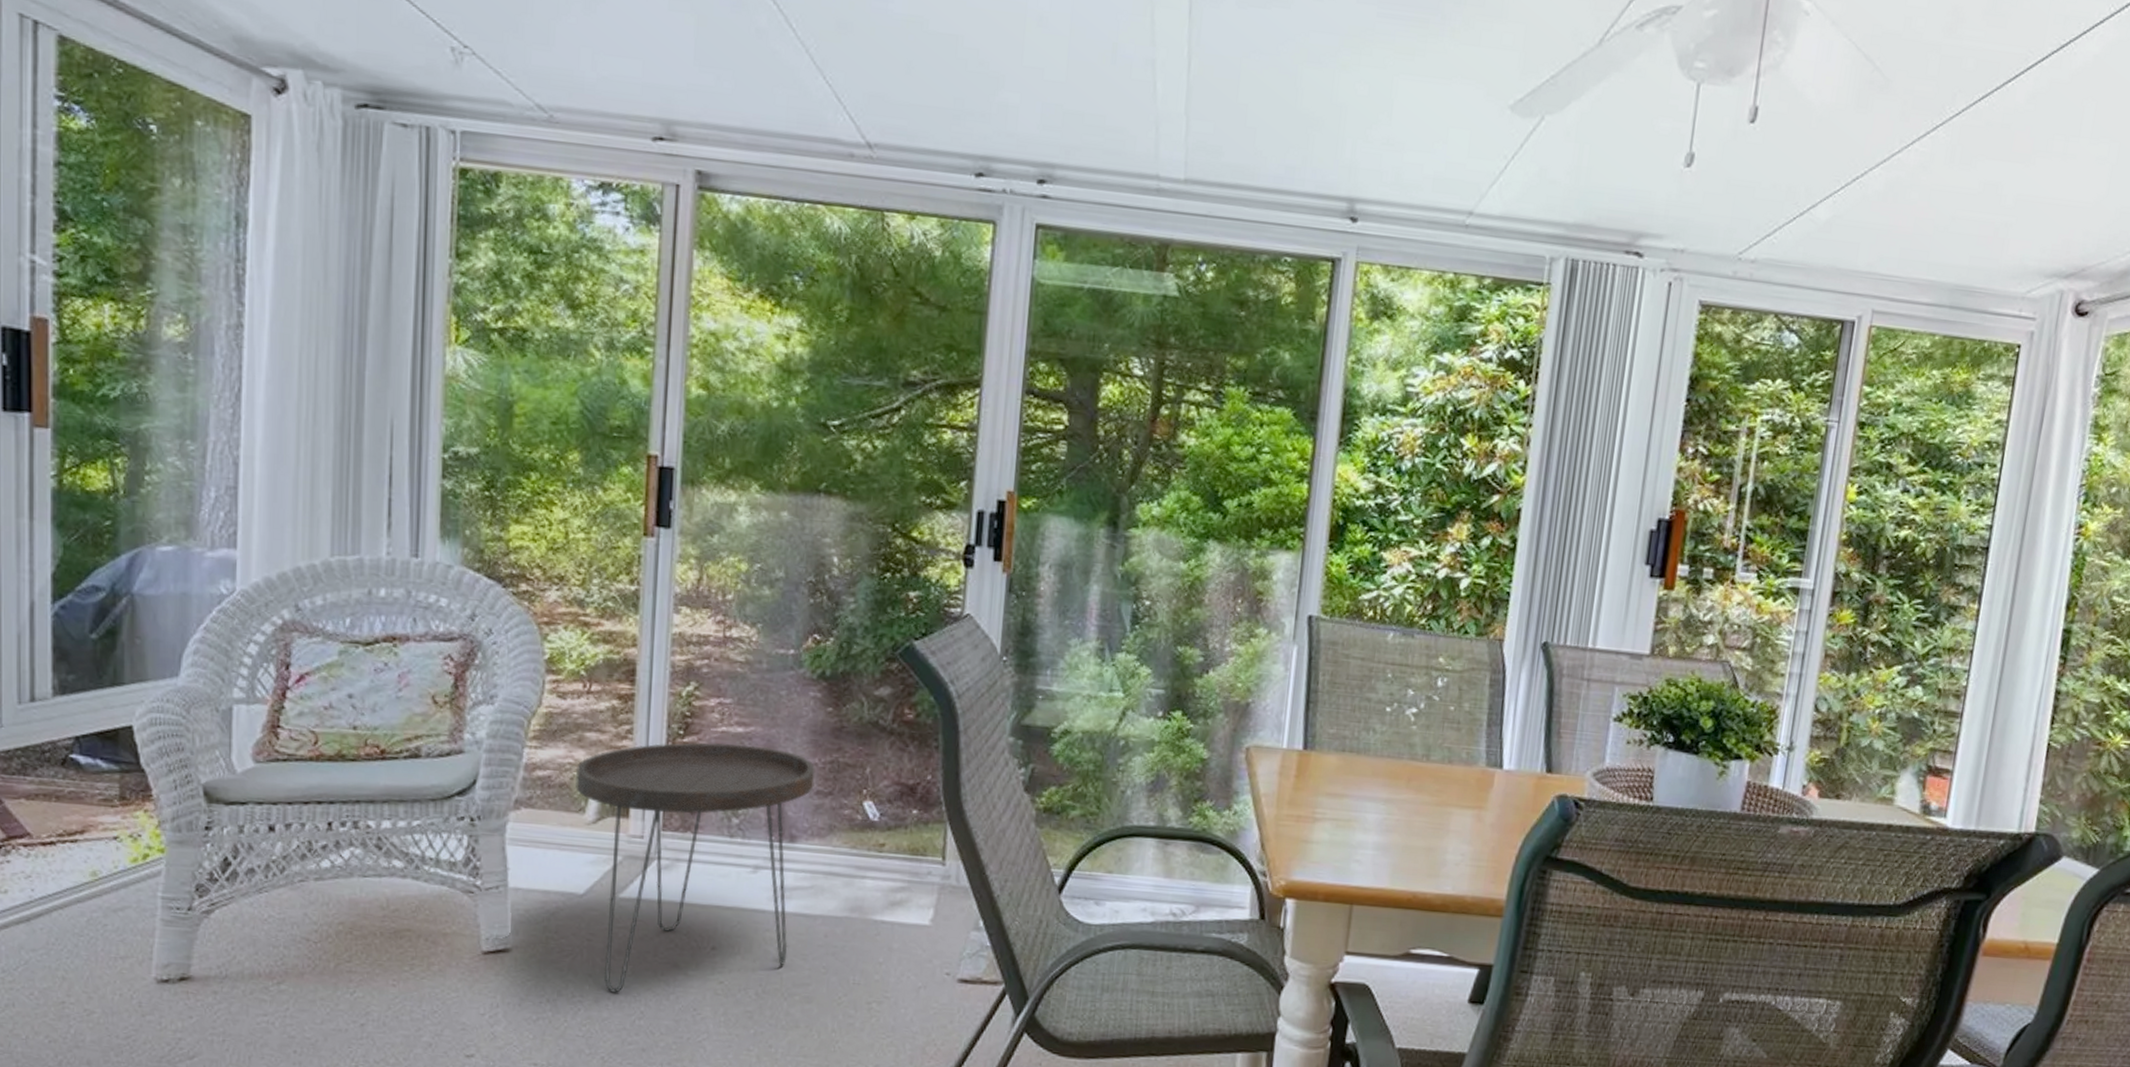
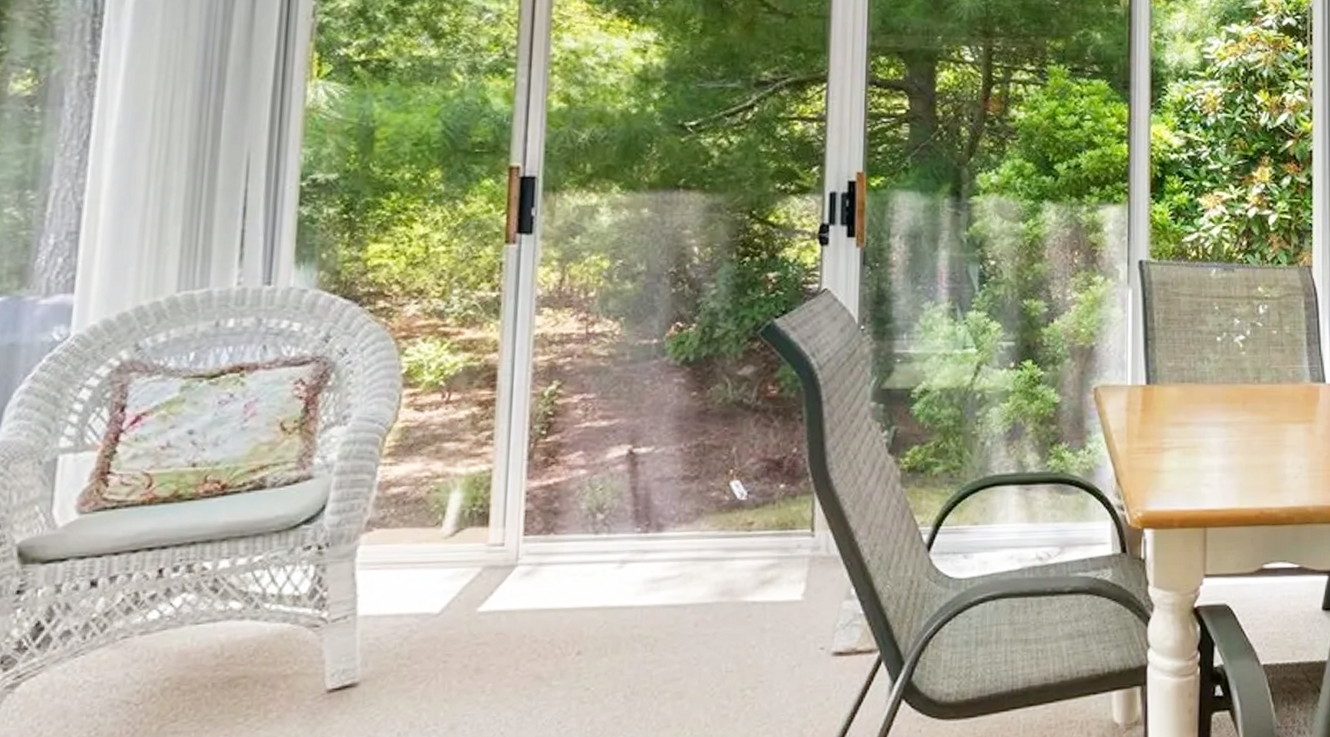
side table: present [576,742,815,994] -> none [432,437,681,717]

